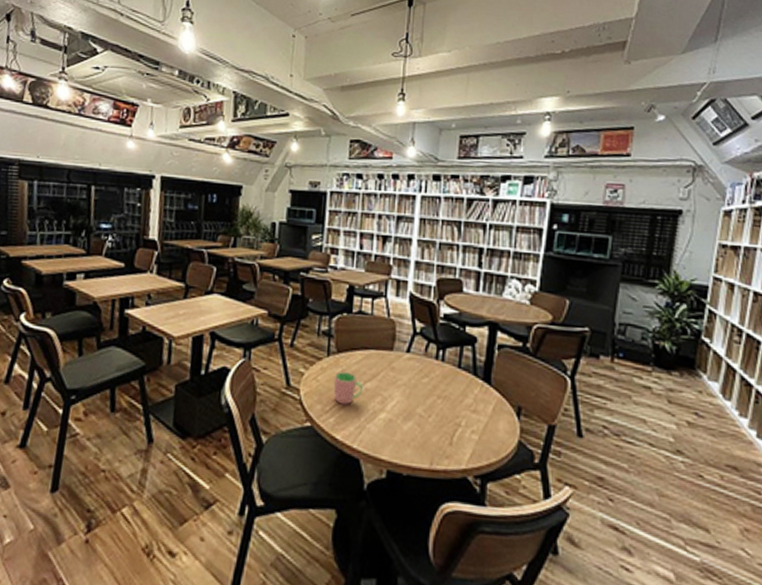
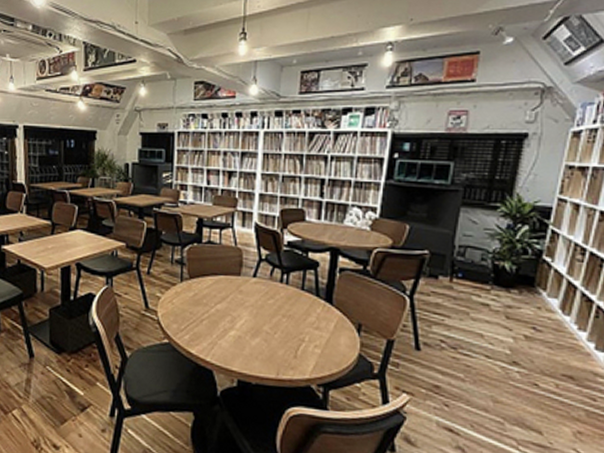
cup: present [333,372,363,405] -> none [187,295,214,324]

